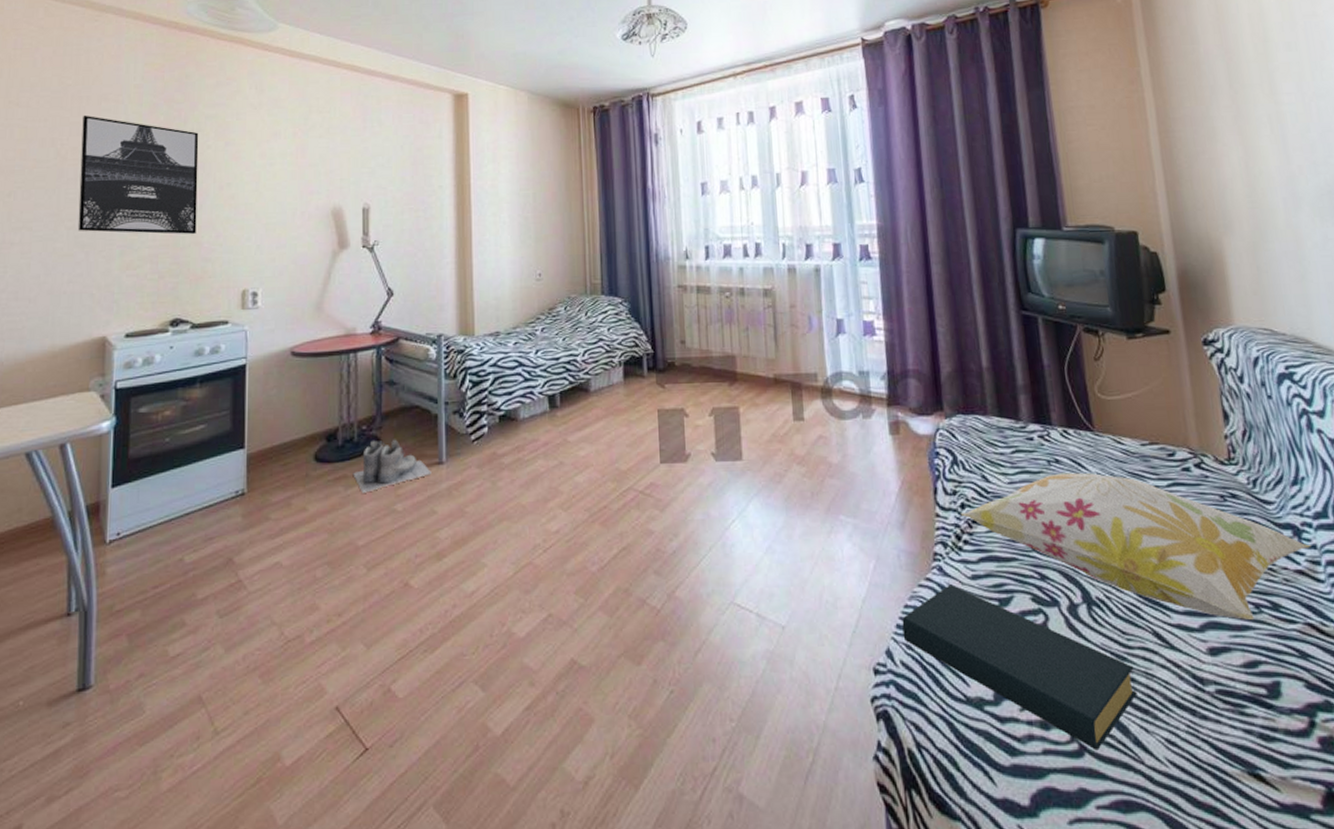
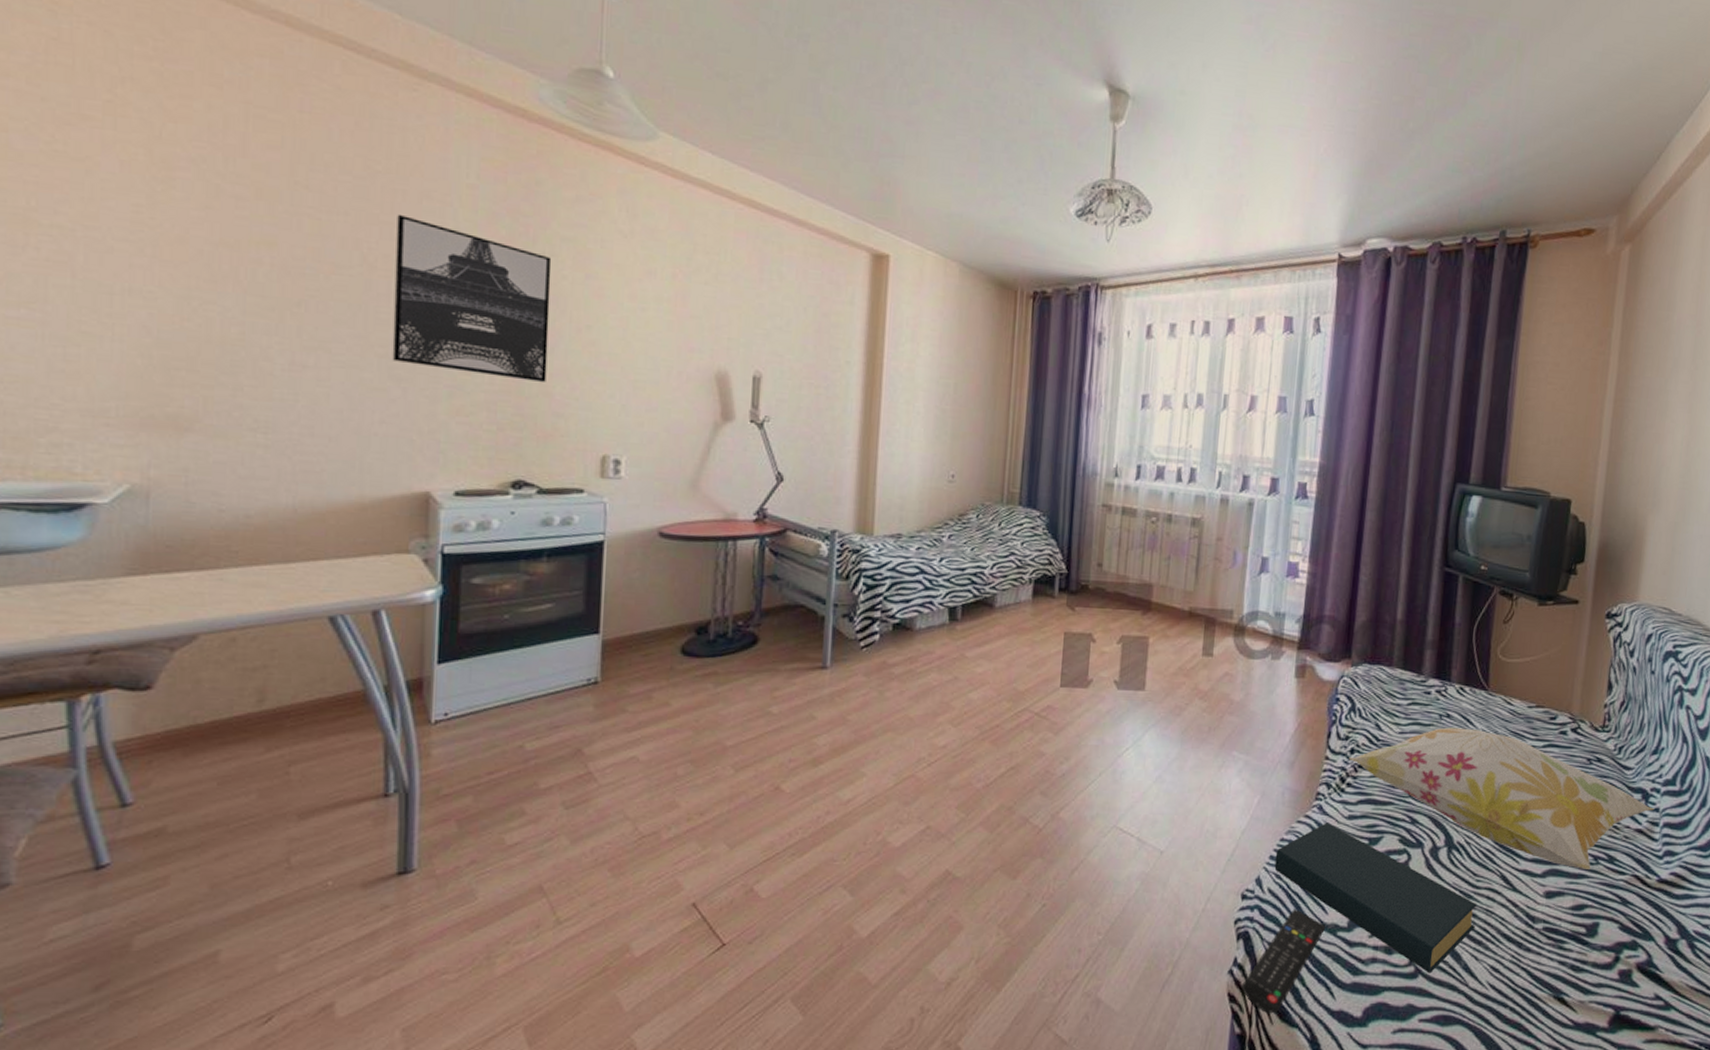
boots: present [353,439,432,493] -> none [724,638,813,692]
remote control: none [891,682,970,804] -> present [1242,909,1325,1013]

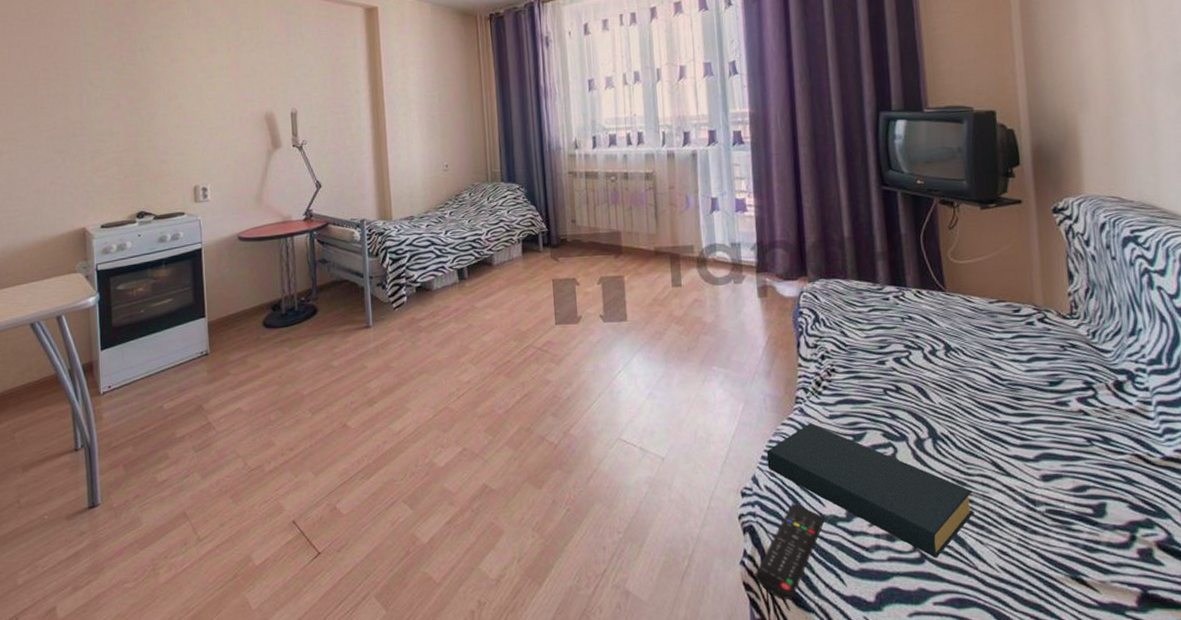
wall art: present [392,214,552,383] -> none [49,39,152,141]
decorative pillow: present [1348,727,1655,869] -> none [820,327,1144,452]

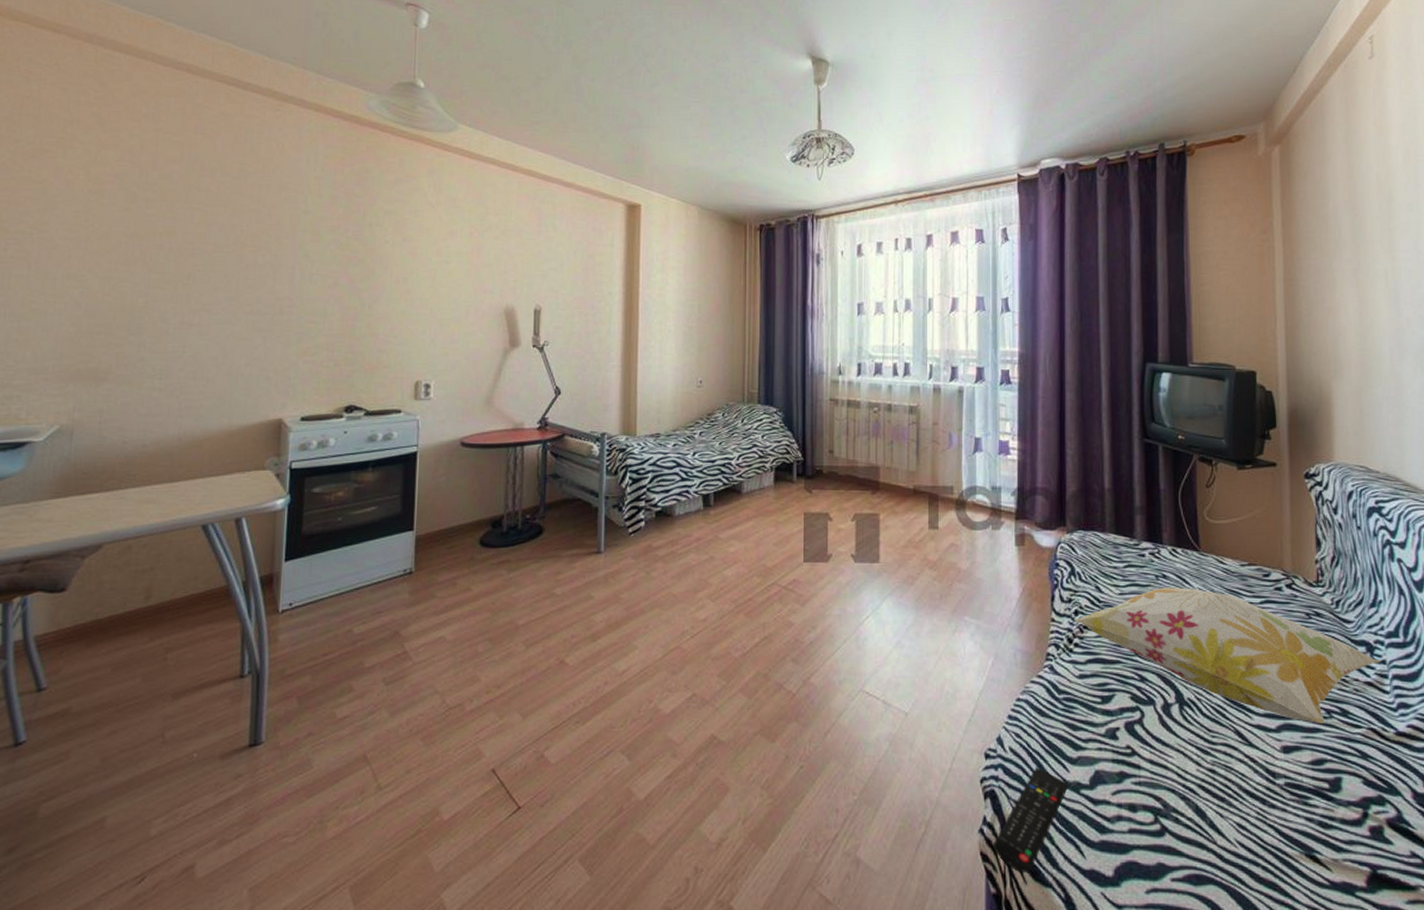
hardback book: present [766,423,974,558] -> none [1013,682,1216,831]
decorative pillow: none [820,327,1144,452] -> present [1073,587,1381,723]

